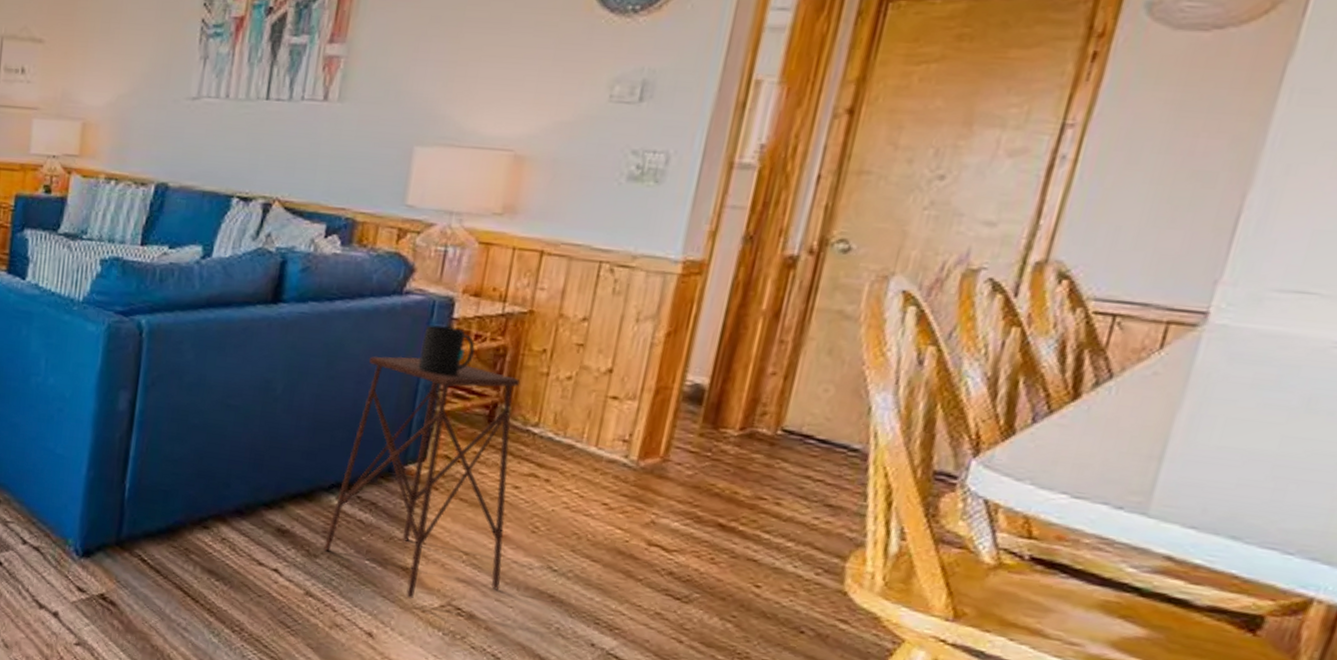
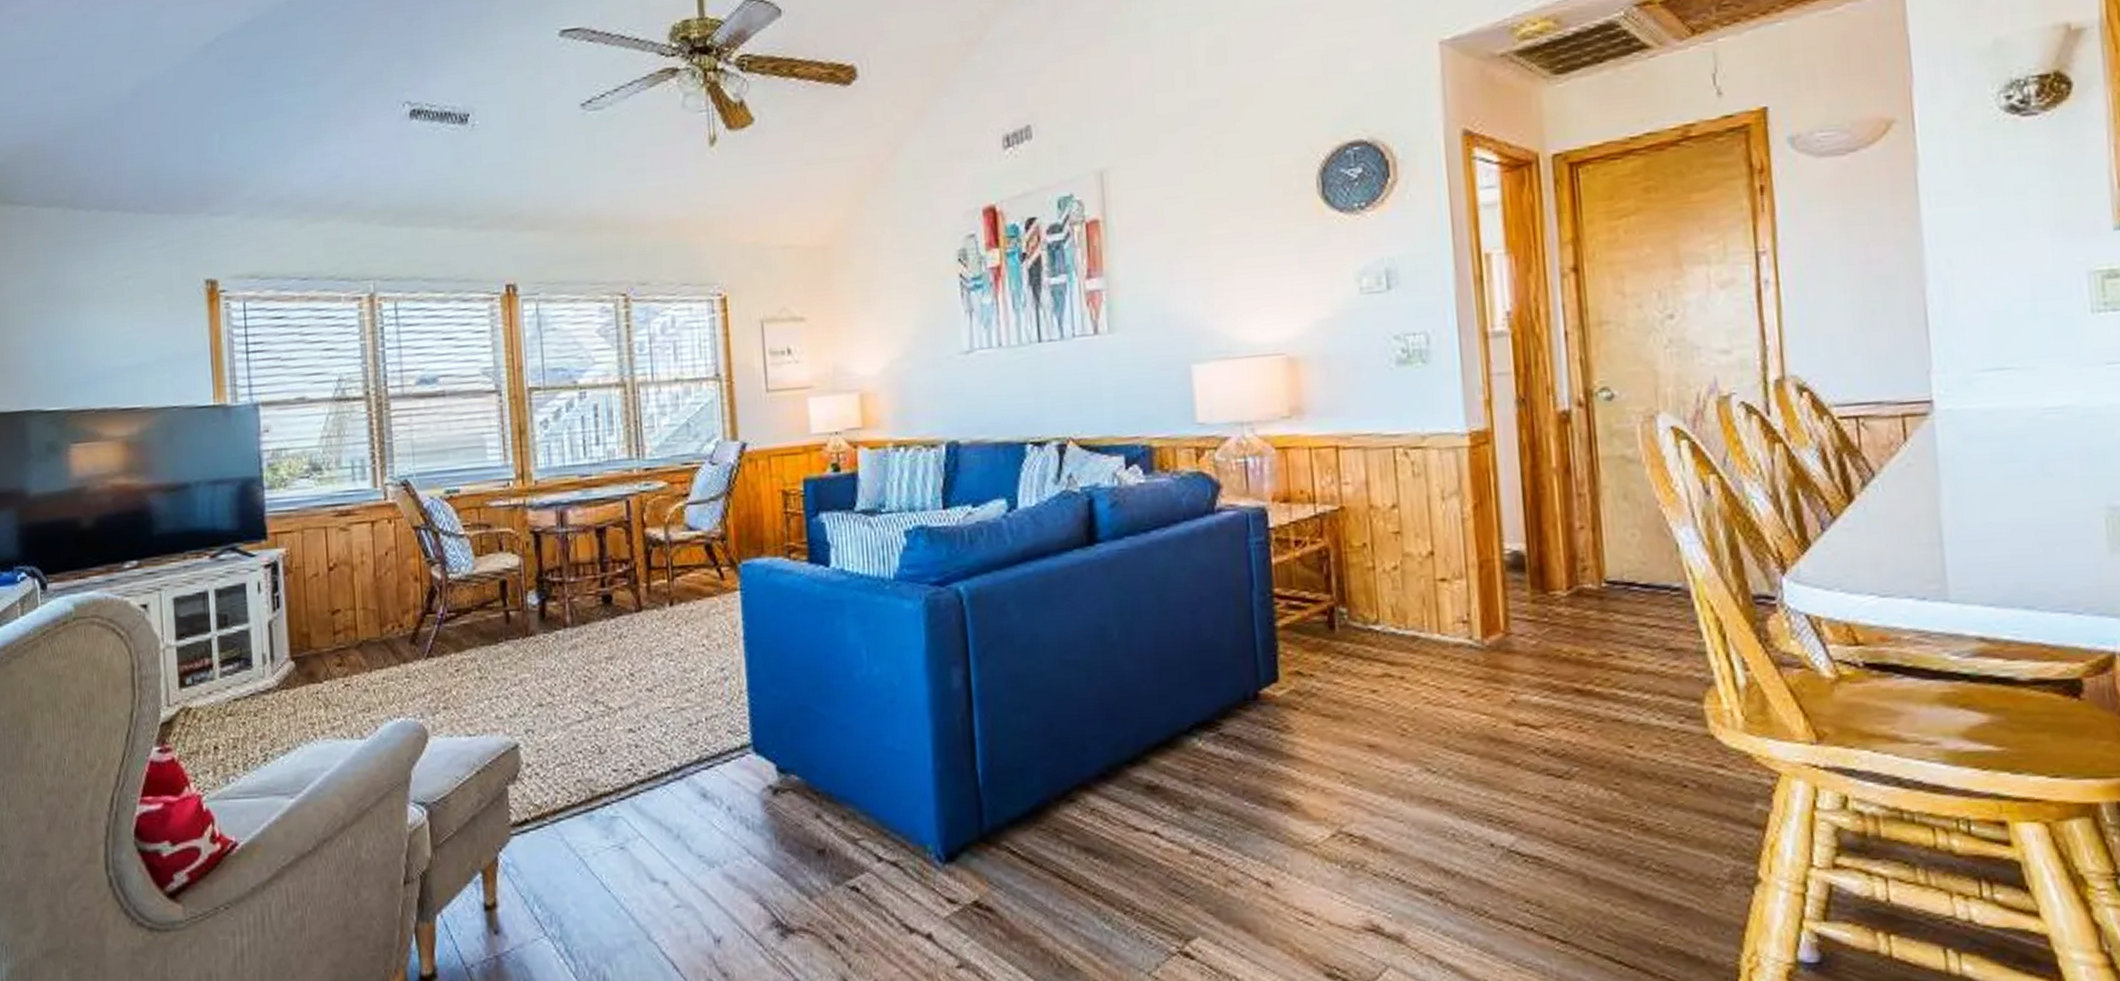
side table: present [324,355,521,599] -> none [1198,573,1385,835]
mug: present [418,324,476,376] -> none [1245,537,1299,589]

